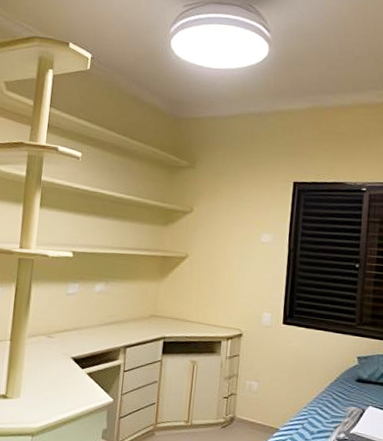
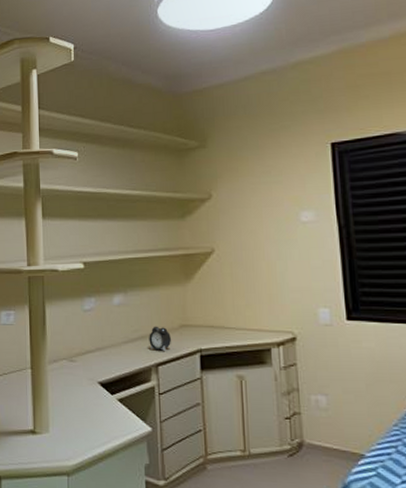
alarm clock: none [121,313,142,337] -> present [149,326,172,352]

